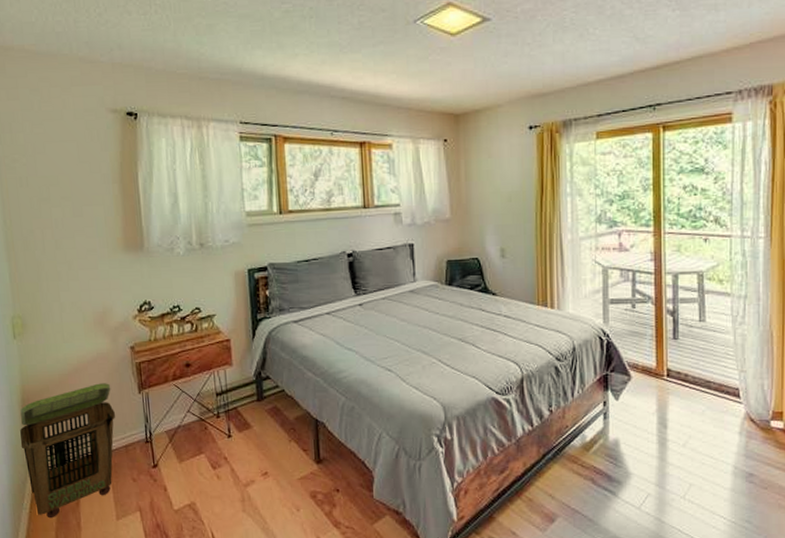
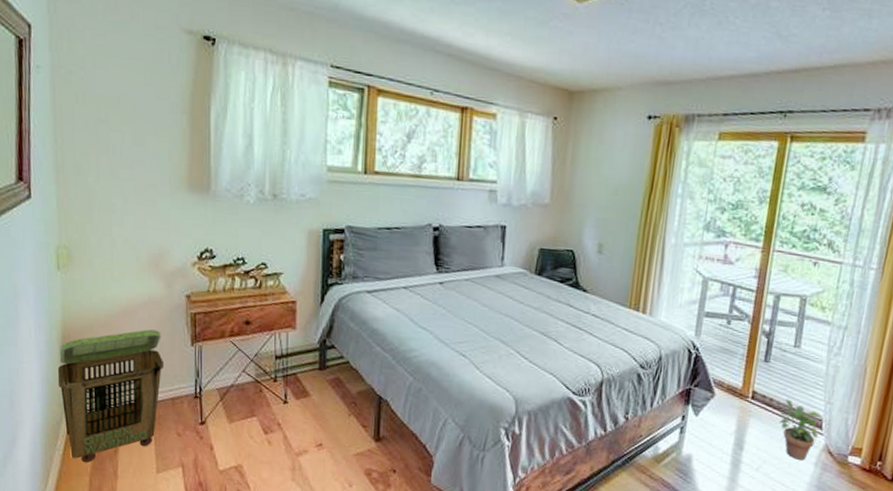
potted plant: none [697,372,740,431] -> present [779,399,824,460]

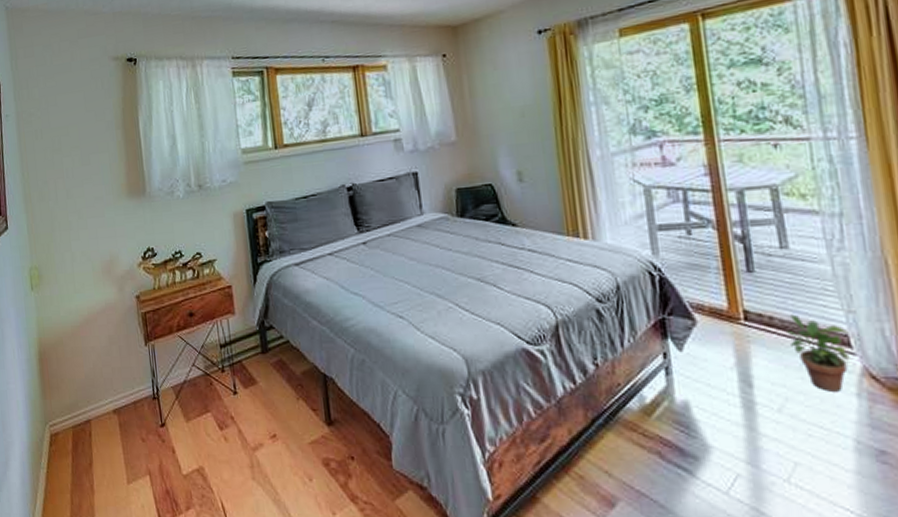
laundry basket: present [57,329,163,463] -> none [37,335,124,480]

